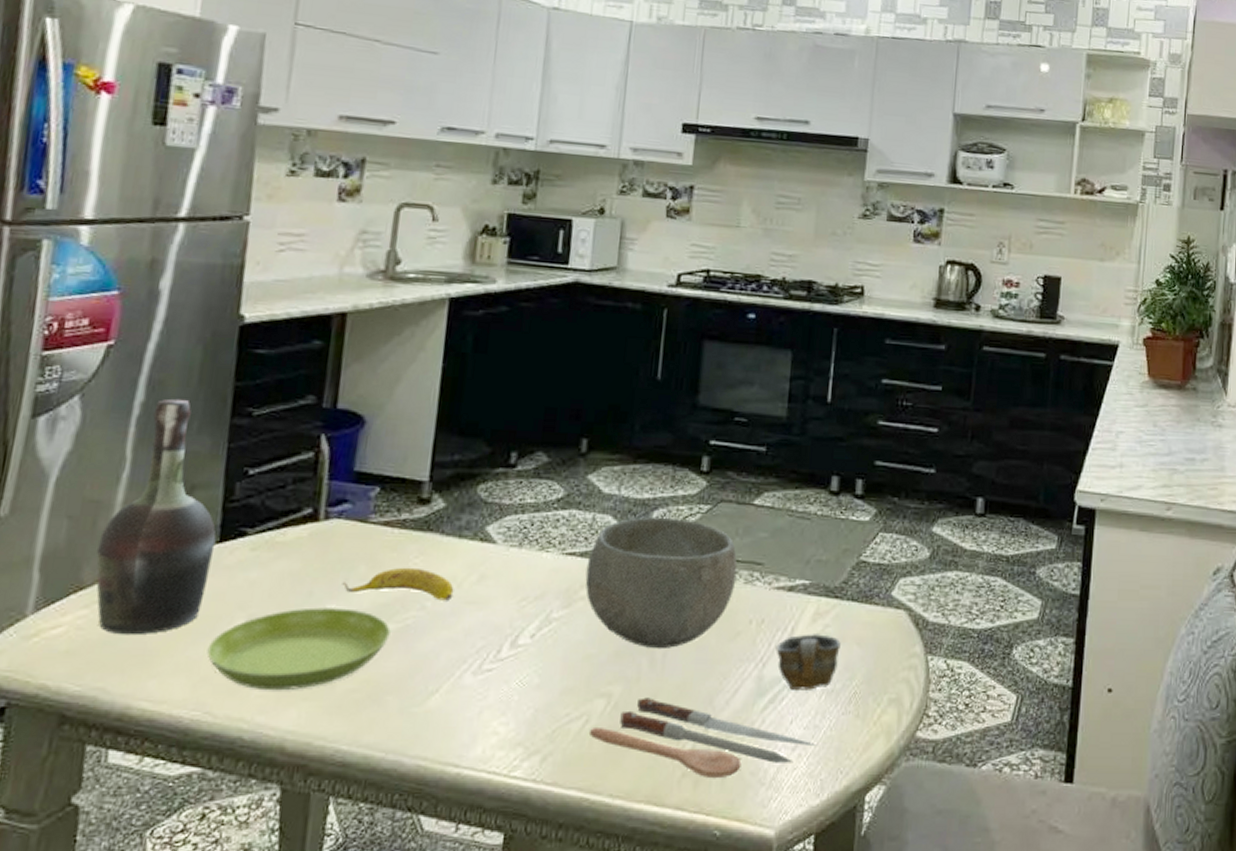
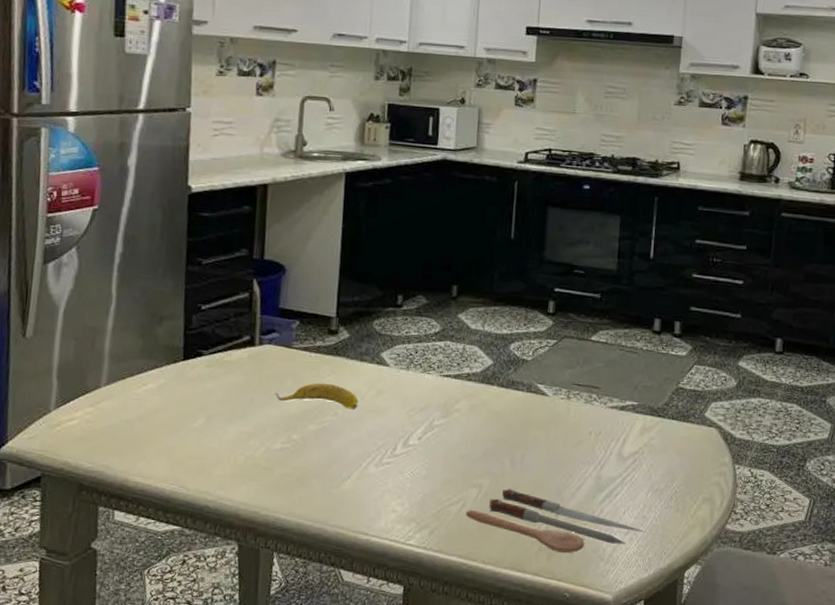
cognac bottle: present [96,398,216,635] -> none [96,250,181,428]
saucer: present [207,607,391,691] -> none [179,411,312,473]
bowl: present [585,516,738,650] -> none [459,348,579,452]
cup: present [776,634,841,690] -> none [611,444,663,489]

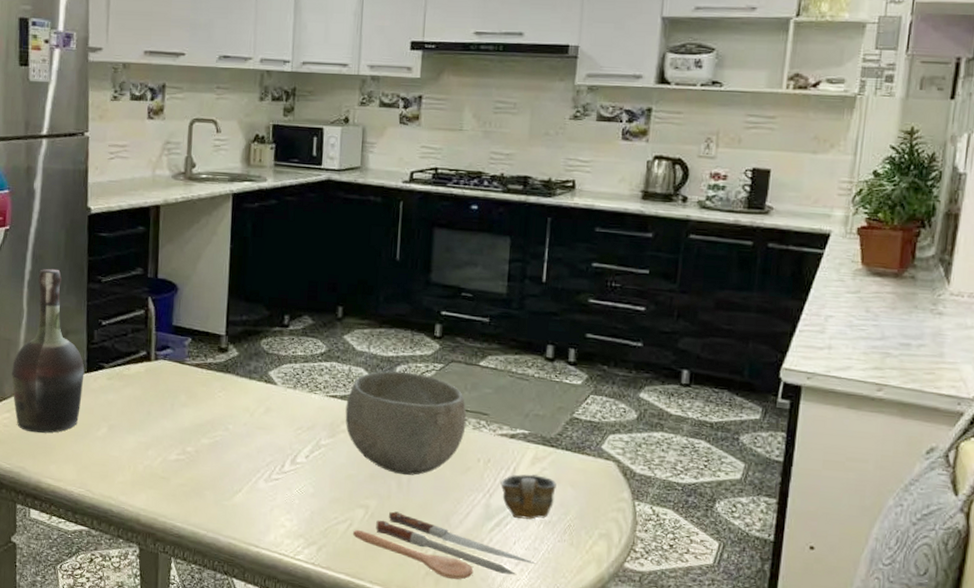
cognac bottle: none [96,250,181,428] -> present [12,268,85,433]
banana: present [275,382,359,410] -> none [170,398,248,426]
bowl: none [459,348,579,452] -> present [345,371,467,476]
cup: none [611,444,663,489] -> present [500,474,557,520]

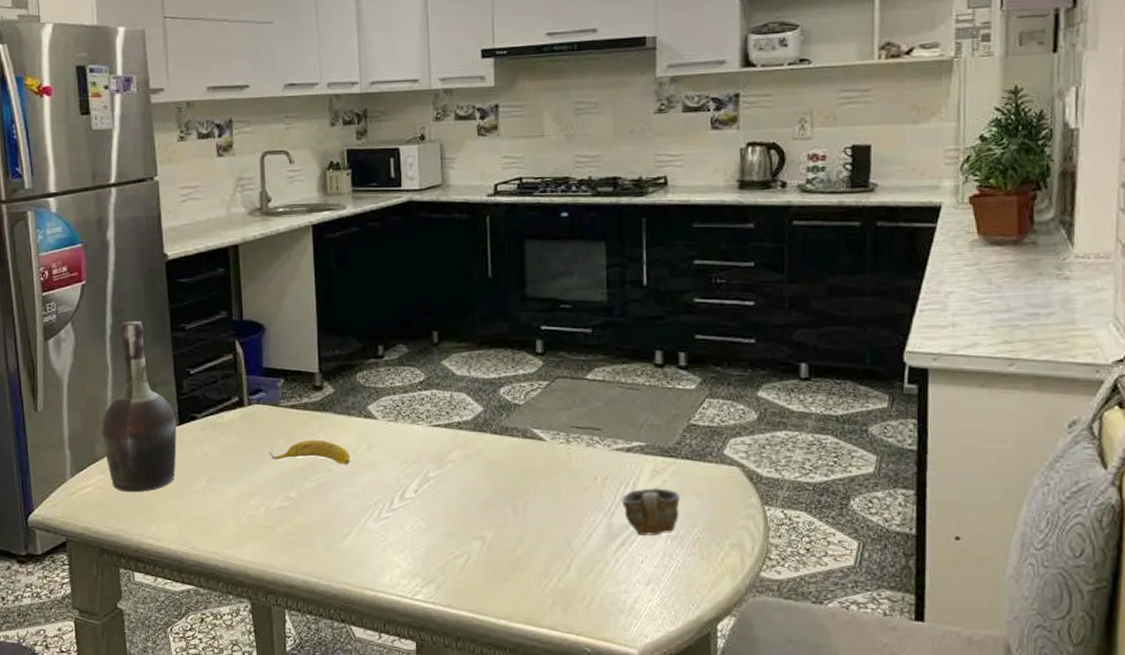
banana: none [170,398,248,426] -> present [268,439,351,465]
bowl: present [345,371,467,476] -> none [451,393,579,502]
spoon: present [353,511,537,580] -> none [472,540,668,607]

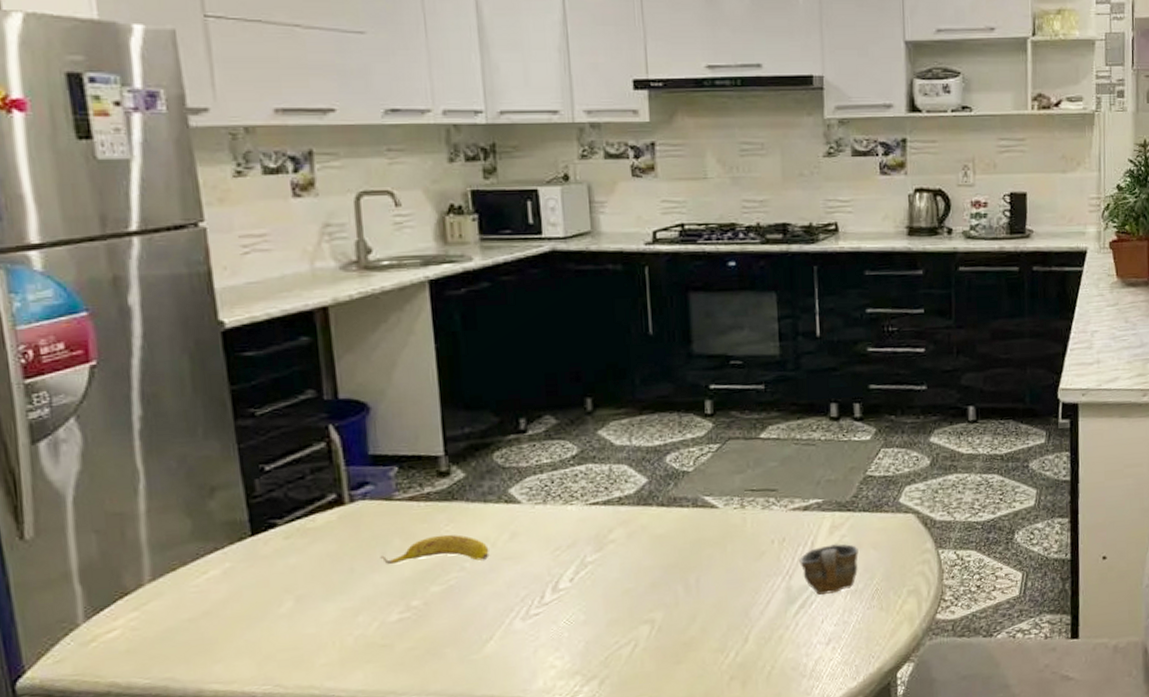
cognac bottle: present [102,320,177,493] -> none [132,408,249,630]

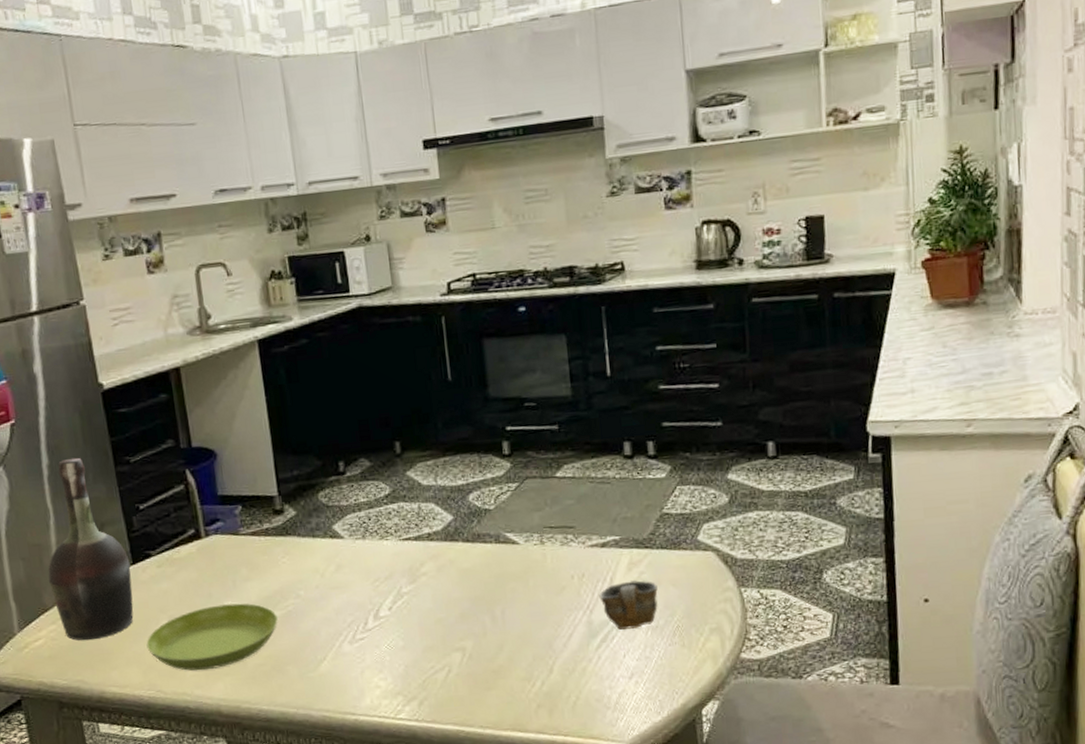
cognac bottle: none [132,408,249,630] -> present [48,457,134,641]
saucer: none [263,578,436,660] -> present [146,603,278,671]
banana: present [380,534,490,565] -> none [231,565,320,592]

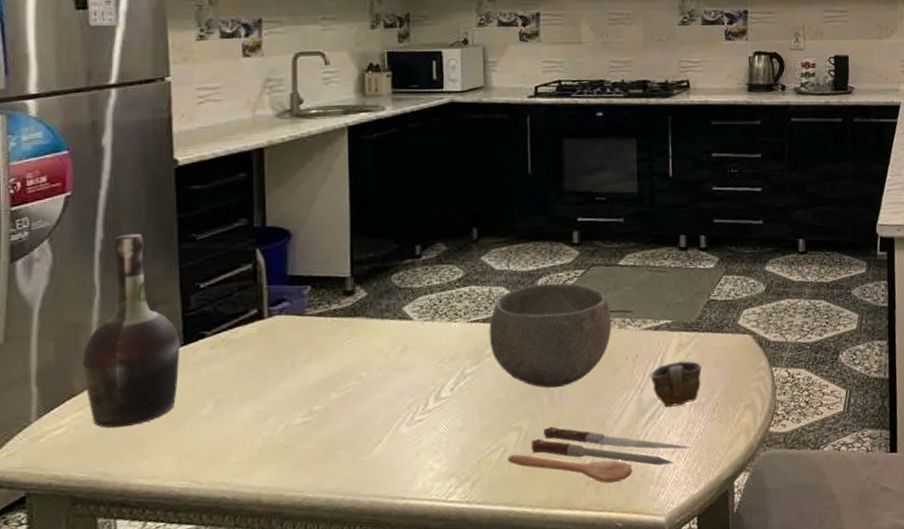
saucer: present [146,603,278,671] -> none [186,385,335,458]
bowl: none [421,498,553,608] -> present [489,283,612,388]
spoon: none [454,648,652,707] -> present [508,426,692,484]

